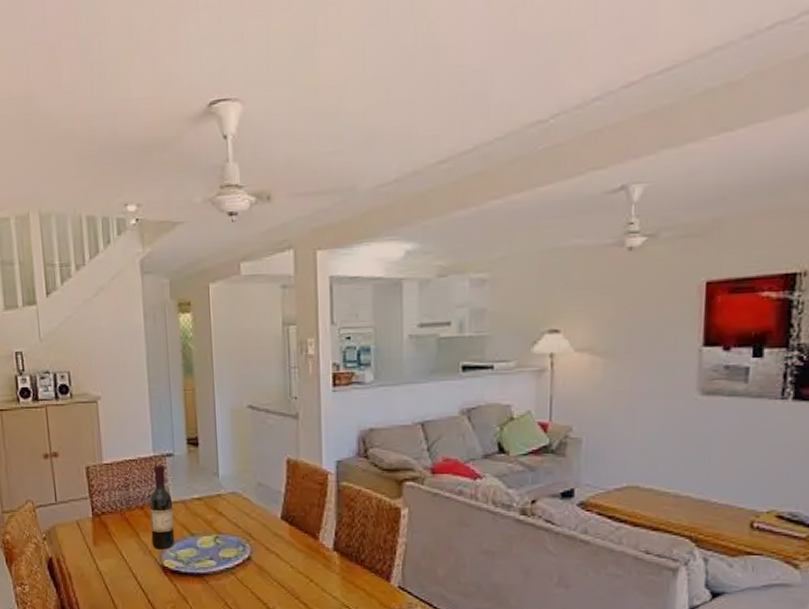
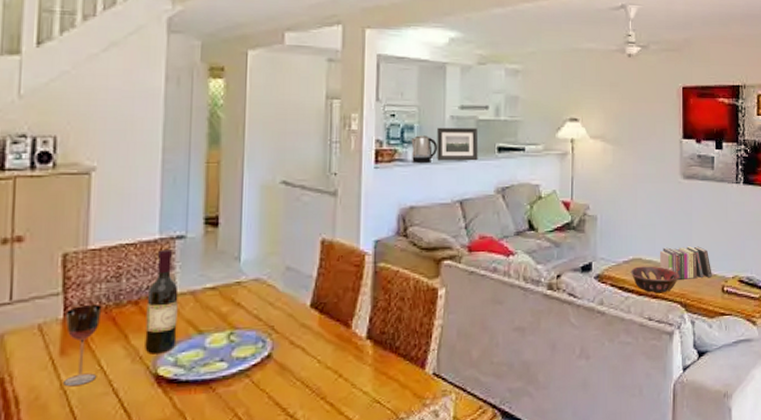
wineglass: none [94,508,121,569] -> present [64,305,102,387]
kettle: none [368,357,395,386] -> present [411,135,437,164]
picture frame: none [395,346,440,383] -> present [437,127,479,161]
decorative bowl: none [624,495,690,526] -> present [631,266,680,294]
books: none [663,474,737,512] -> present [660,246,712,280]

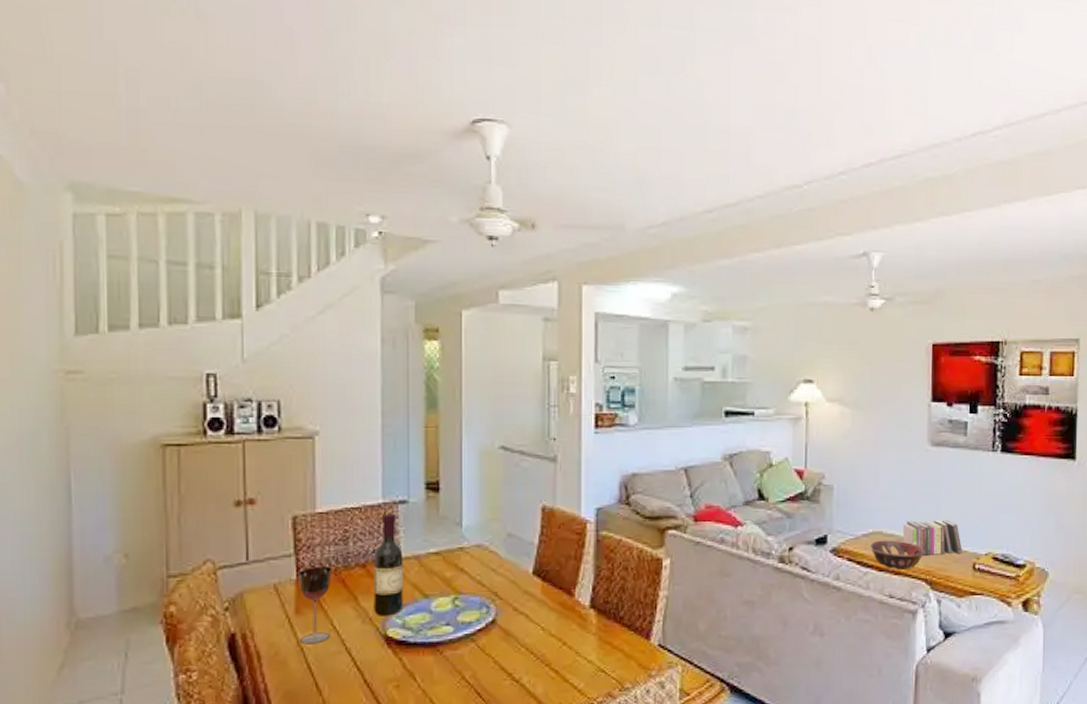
kettle: present [411,135,437,164] -> none [632,399,660,429]
picture frame: present [437,127,479,161] -> none [660,390,704,426]

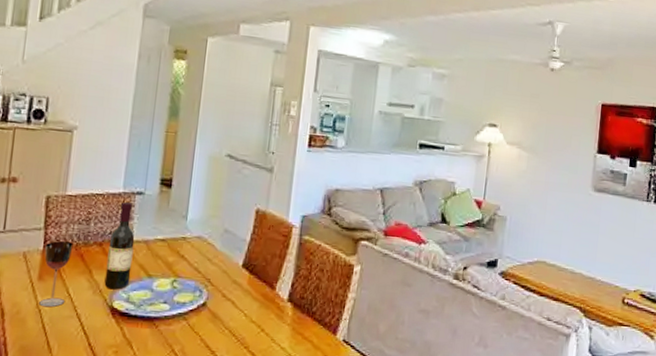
decorative bowl: present [870,540,925,570] -> none [534,268,582,297]
books: present [903,520,962,556] -> none [563,254,614,289]

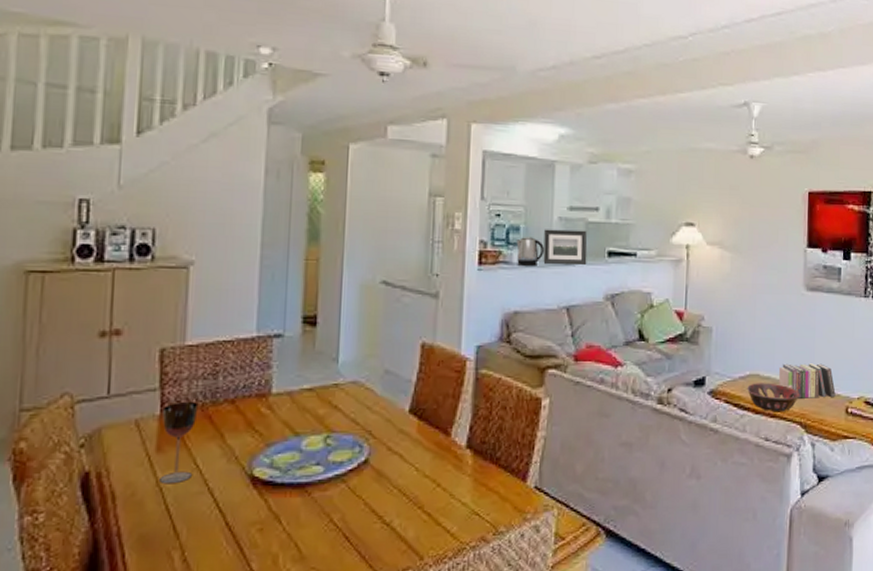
wine bottle: present [104,202,135,290] -> none [240,348,276,455]
kettle: none [341,126,365,152] -> present [516,237,544,267]
picture frame: none [363,120,402,155] -> present [543,229,588,266]
decorative bowl: none [534,268,582,297] -> present [747,383,800,412]
books: none [563,254,614,289] -> present [779,363,836,399]

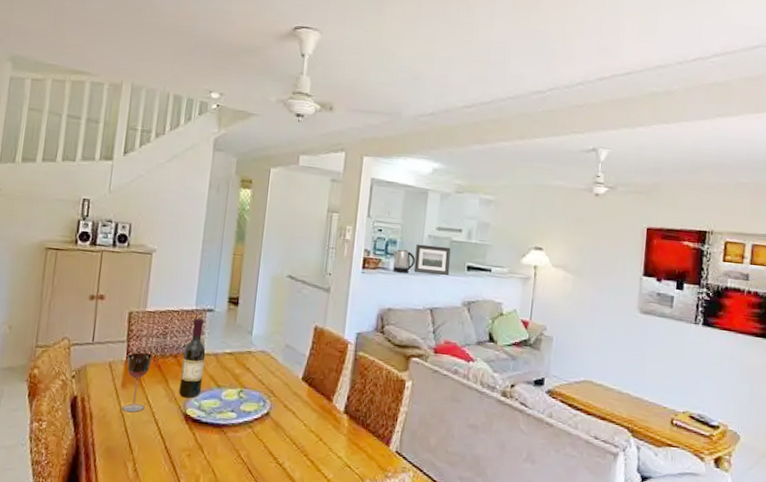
wine bottle: none [240,348,276,455] -> present [179,318,206,399]
decorative bowl: present [747,383,800,412] -> none [581,388,629,417]
books: present [779,363,836,399] -> none [610,374,662,409]

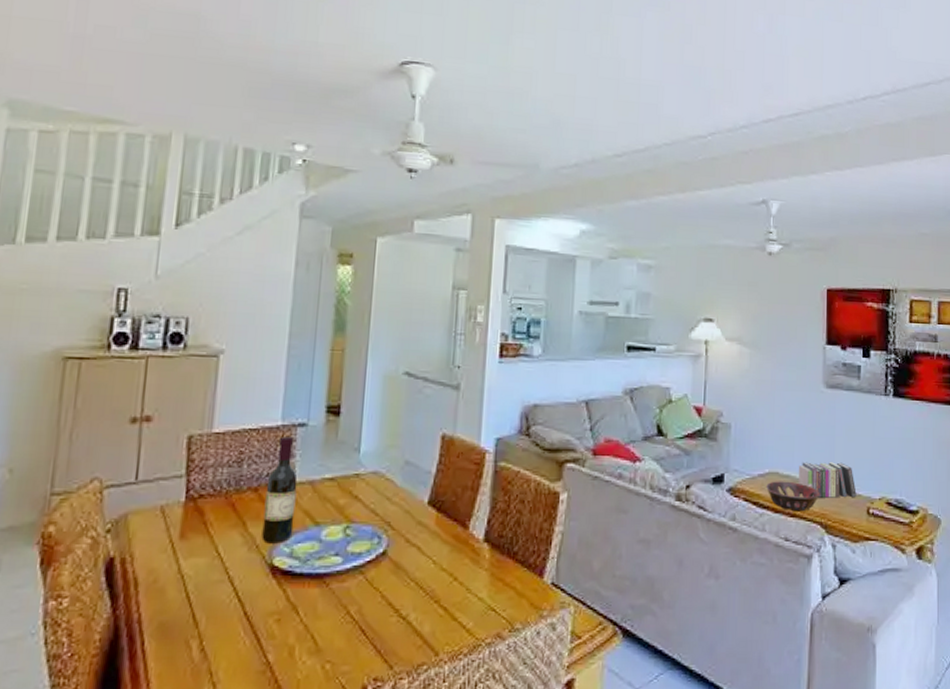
wineglass: present [122,352,152,413] -> none [181,489,223,572]
kettle: present [393,249,415,274] -> none [537,330,564,360]
picture frame: present [414,244,451,276] -> none [563,323,607,360]
decorative bowl: none [581,388,629,417] -> present [766,481,820,512]
books: none [610,374,662,409] -> present [799,462,857,498]

